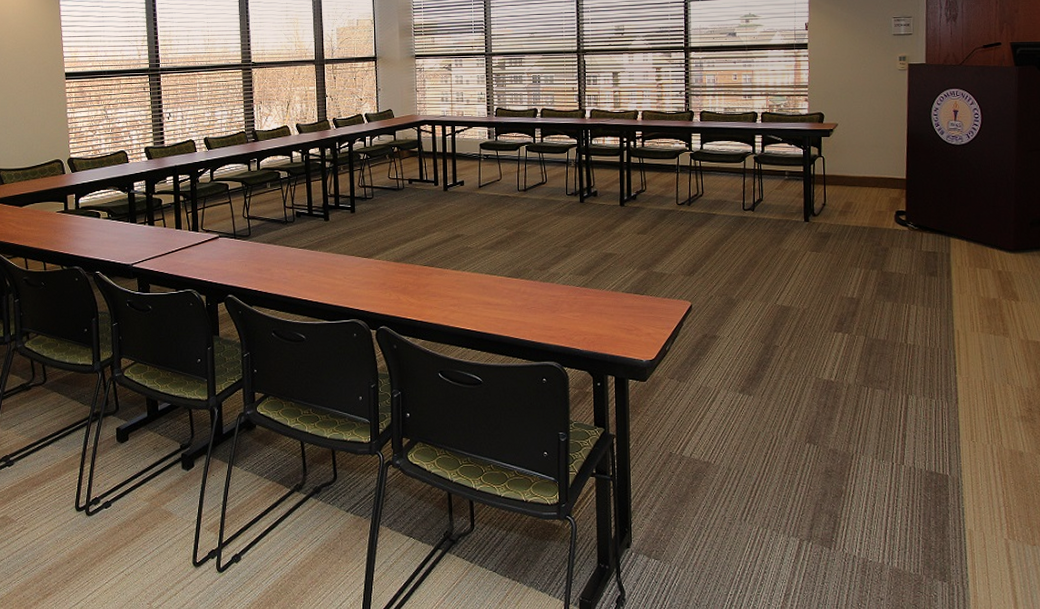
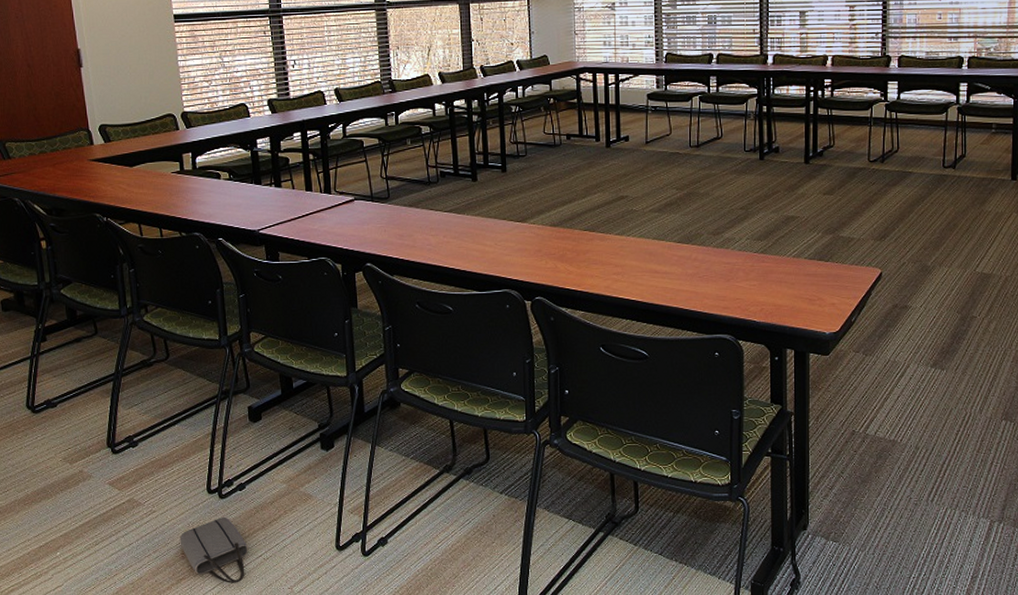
tote bag: none [48,534,112,599] -> present [180,518,249,583]

